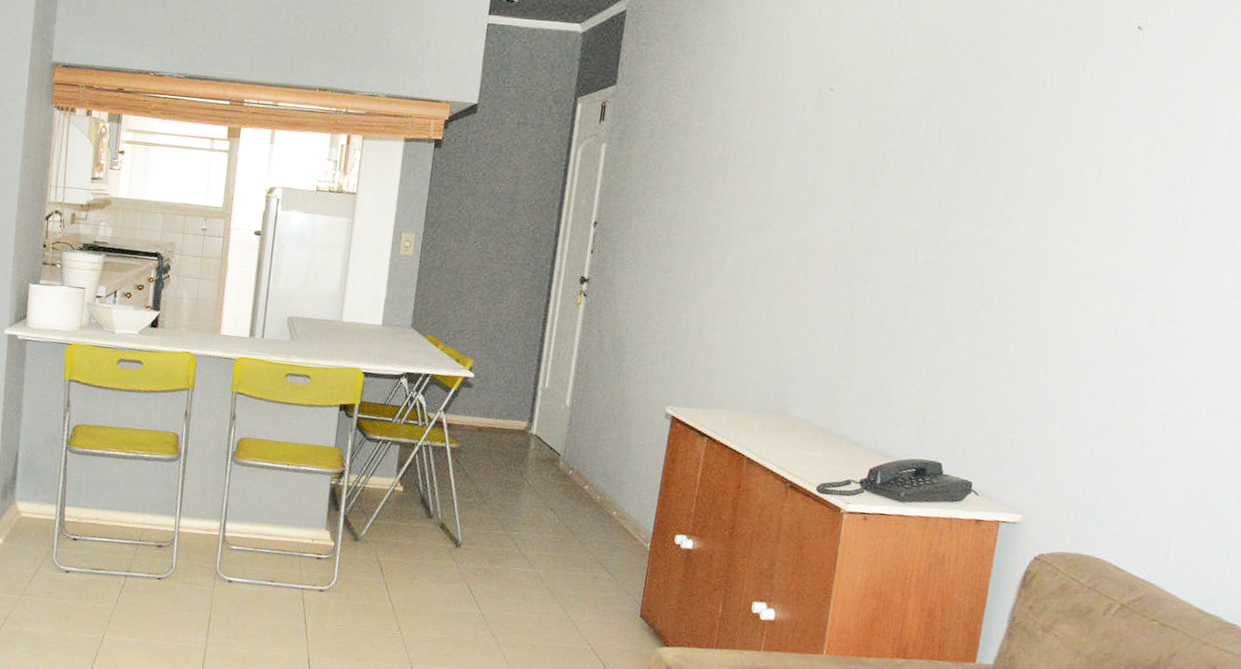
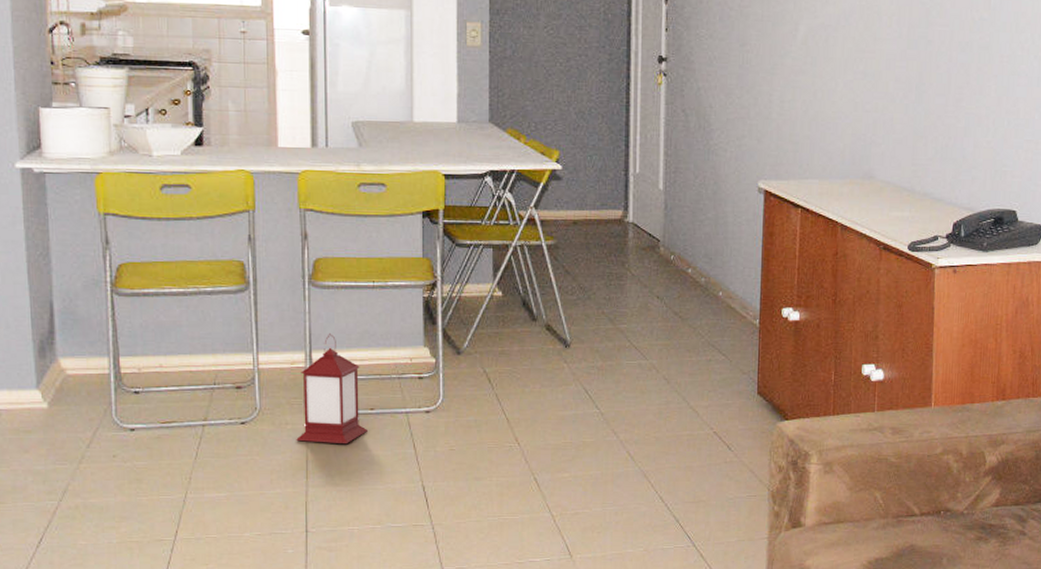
lantern: none [202,506,266,611] -> present [296,332,367,445]

